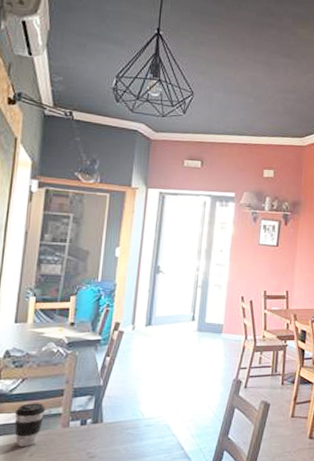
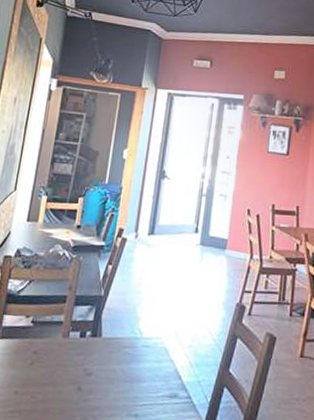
coffee cup: present [14,403,46,447] -> none [18,307,49,353]

